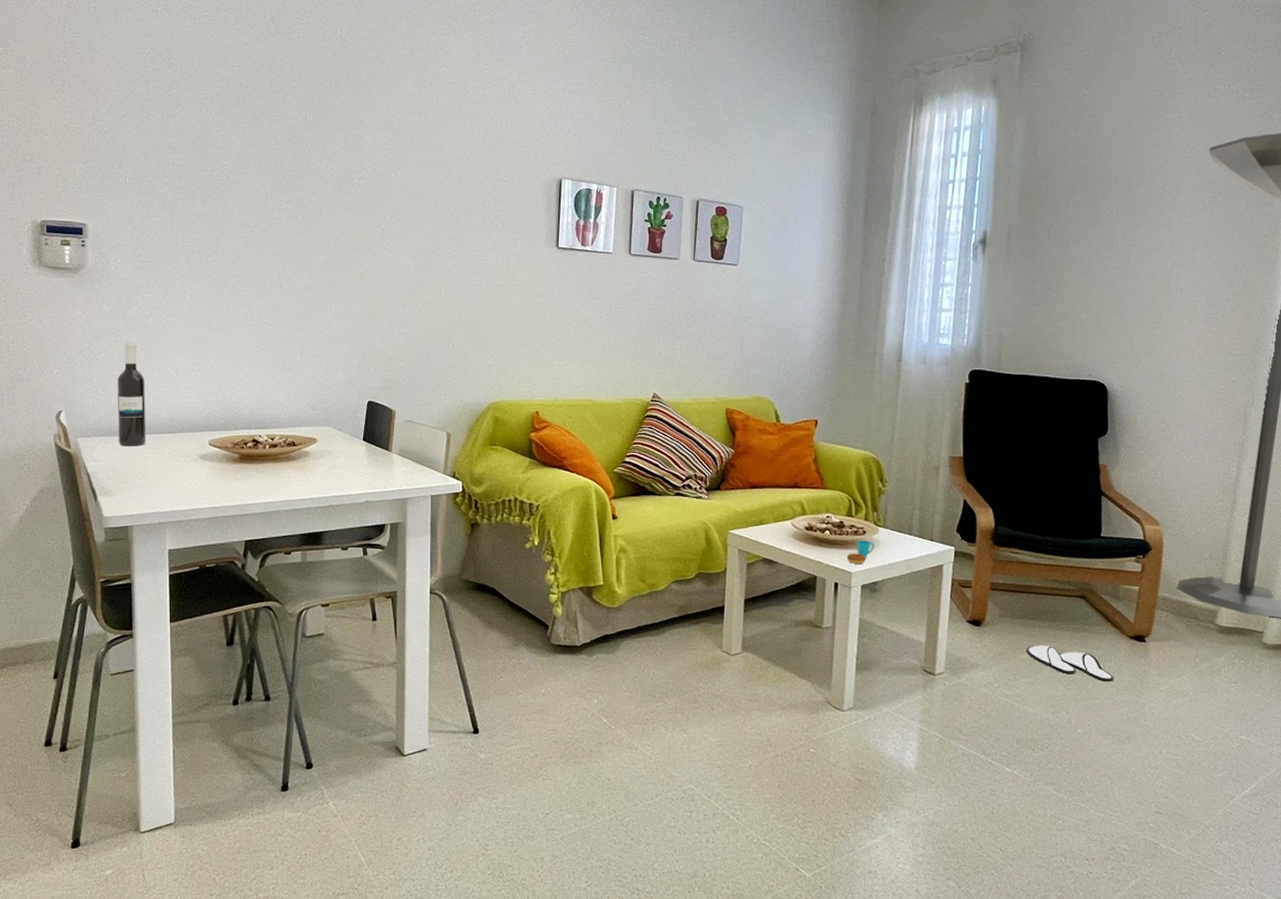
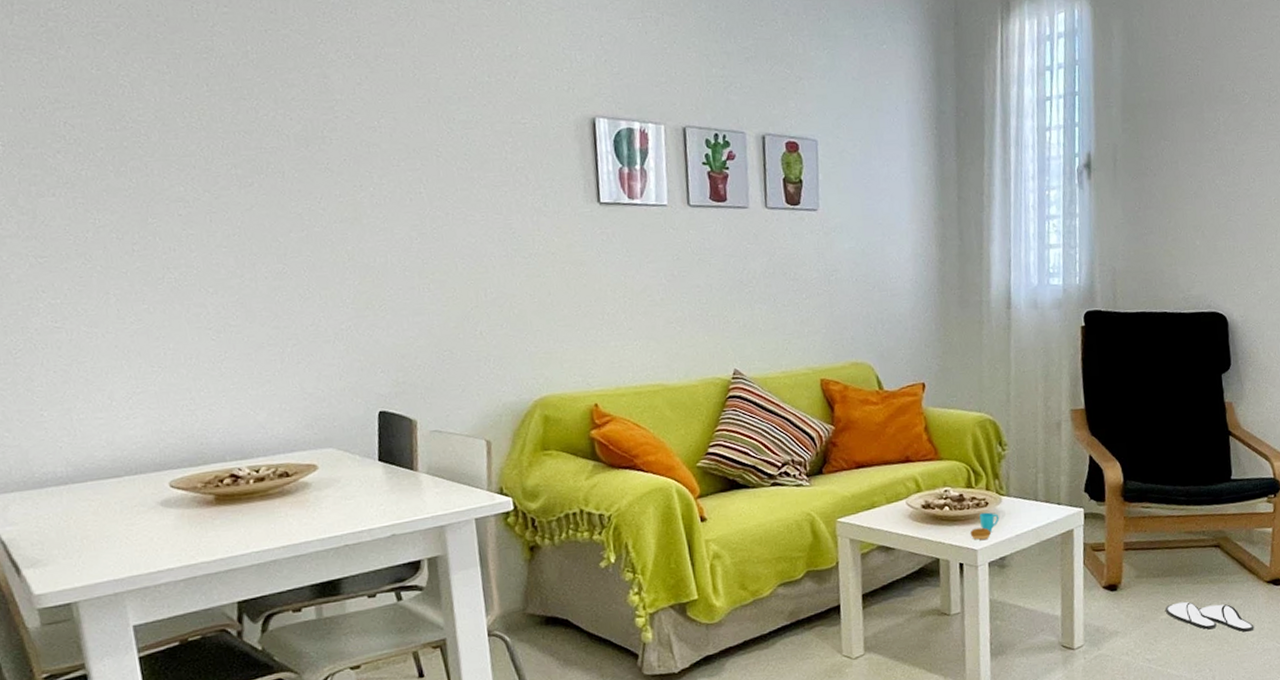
wine bottle: present [117,341,146,447] -> none [25,363,81,502]

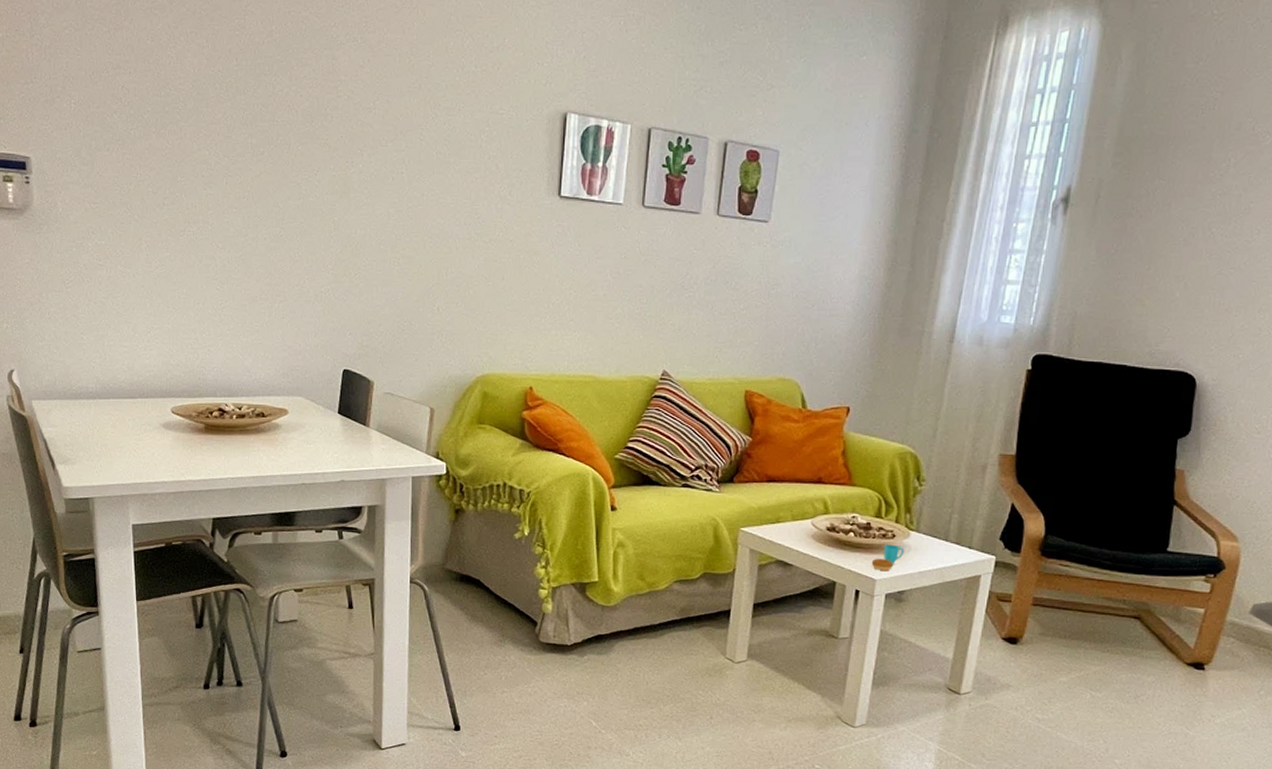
slippers: present [1165,601,1255,632] -> none [1065,667,1164,711]

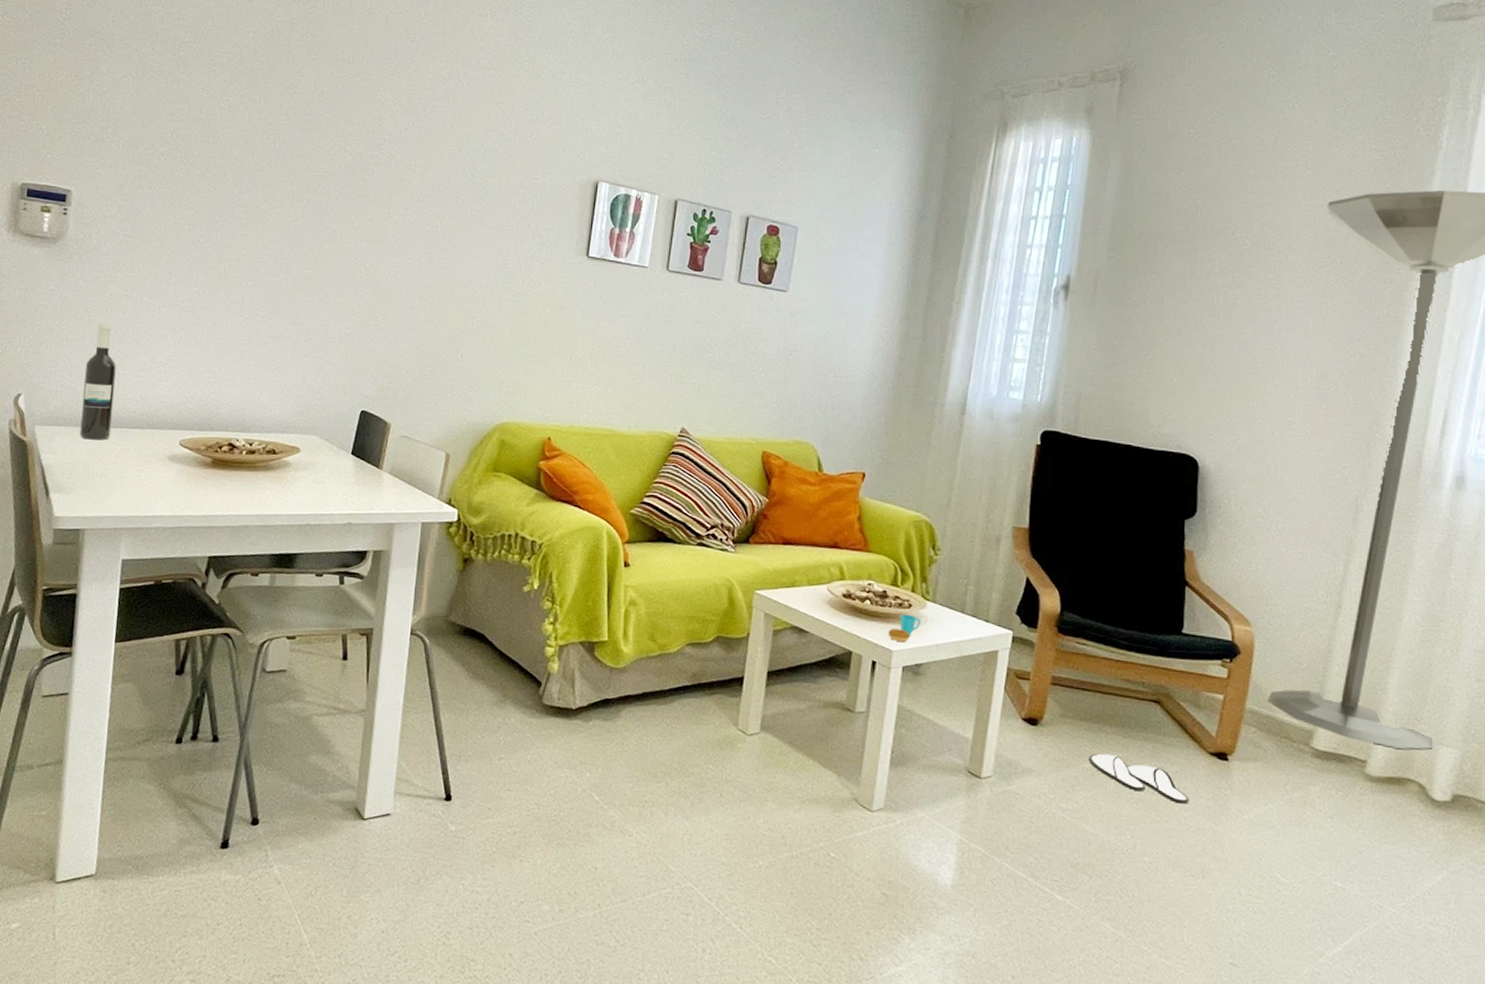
wine bottle: none [70,294,105,412] -> present [79,322,117,441]
slippers: none [1065,667,1164,711] -> present [1088,753,1190,804]

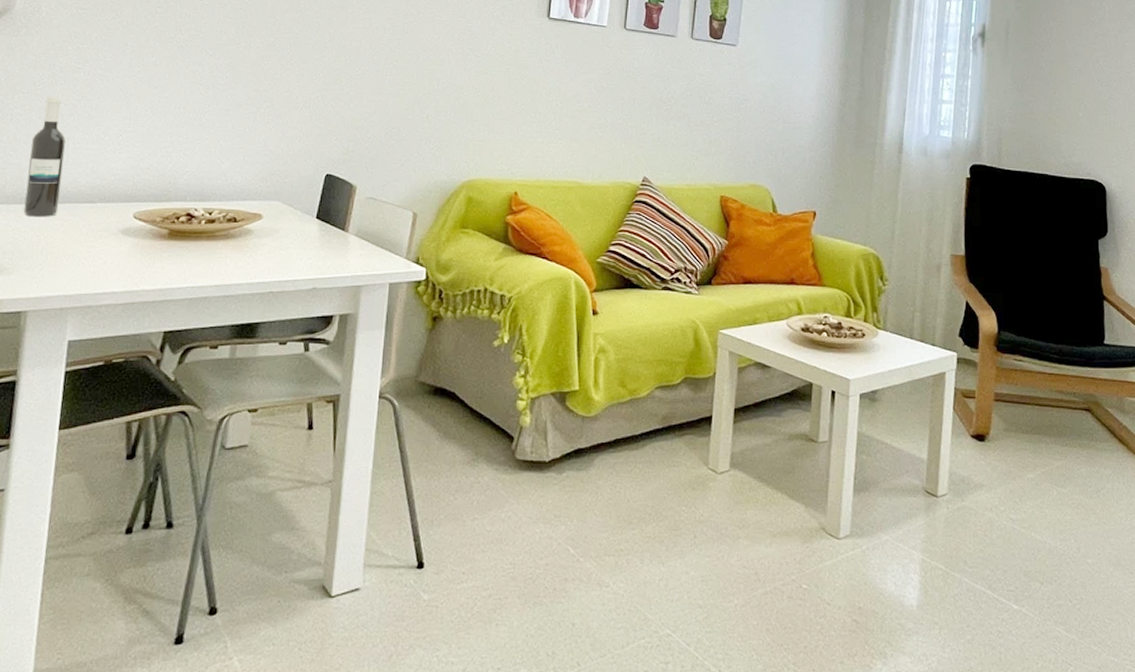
cup: present [888,614,921,642] -> none [844,343,874,370]
slippers: present [1088,753,1190,804] -> none [1032,463,1123,505]

